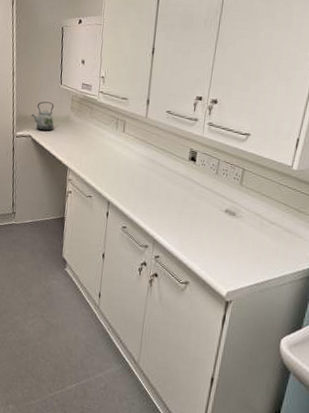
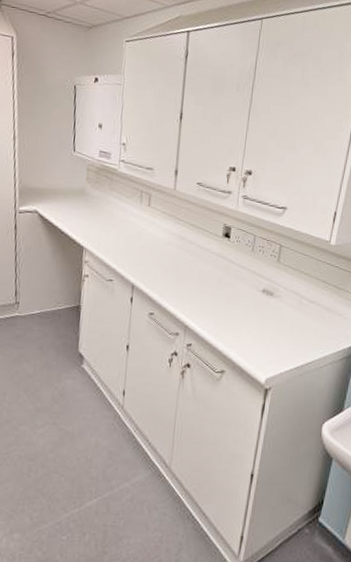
kettle: present [31,101,54,131] -> none [38,171,66,206]

